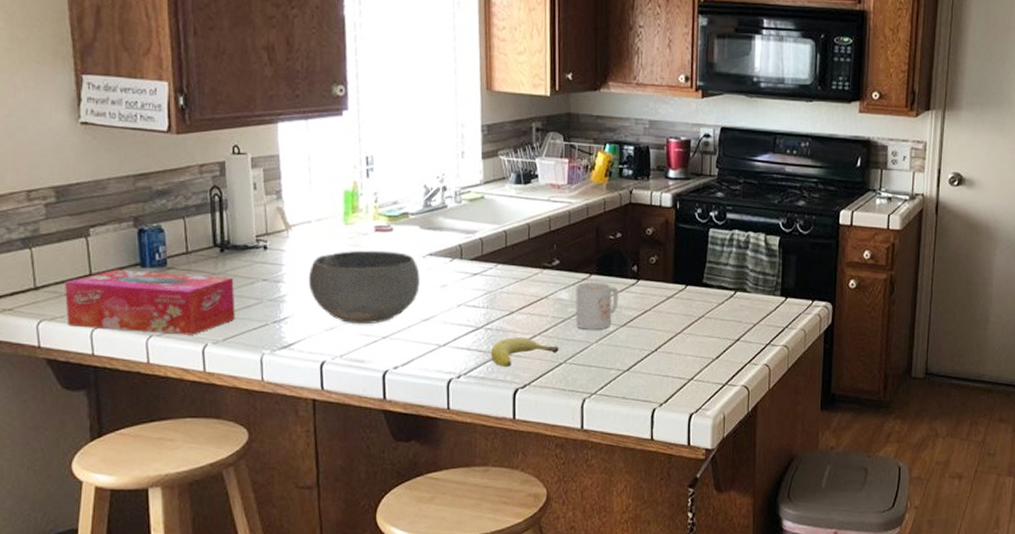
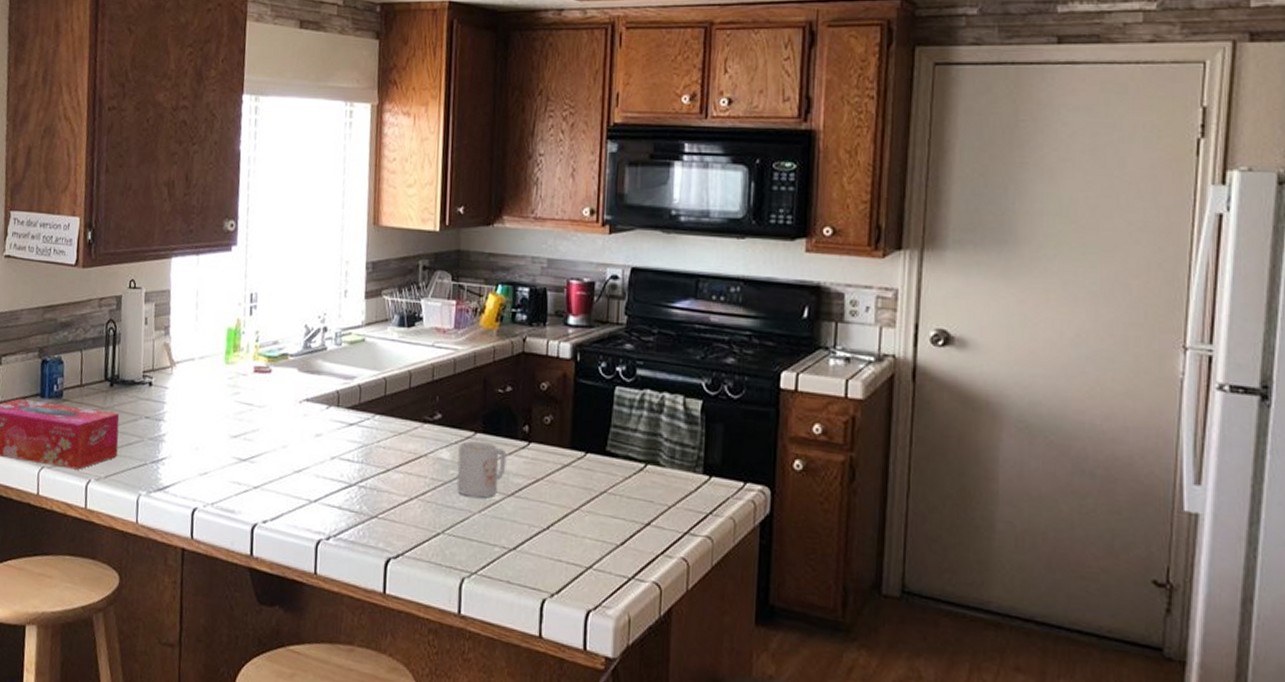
bowl: present [308,250,420,325] -> none [187,391,295,472]
fruit: present [490,337,559,368] -> none [362,498,437,533]

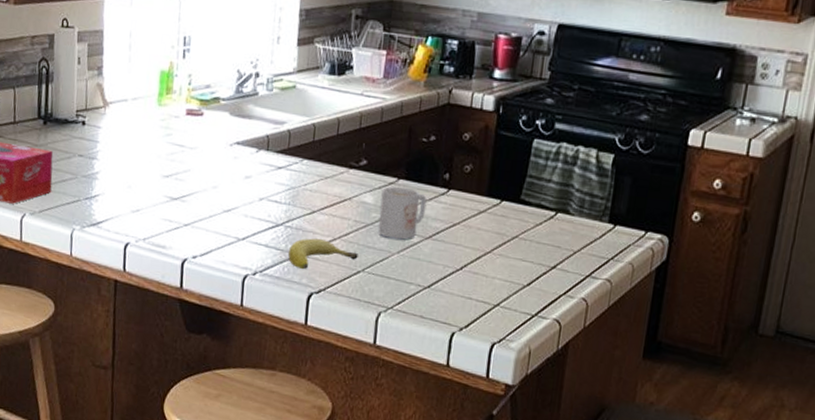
fruit: none [362,498,437,533] -> present [287,238,358,270]

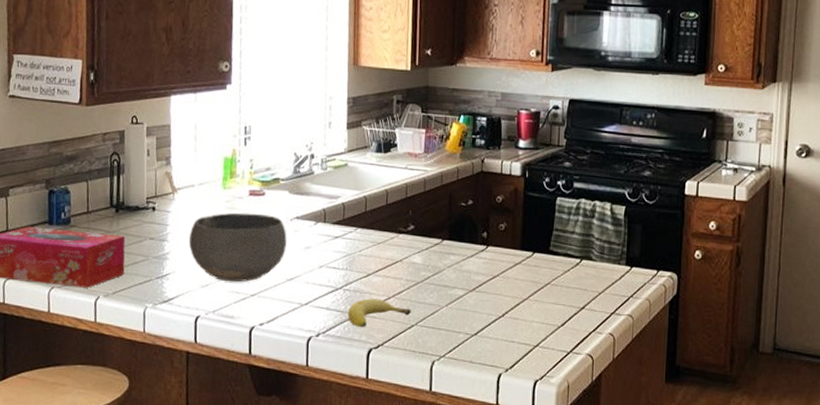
bowl: none [119,132,226,210] -> present [188,212,287,283]
mug: present [377,186,427,240] -> none [427,246,469,294]

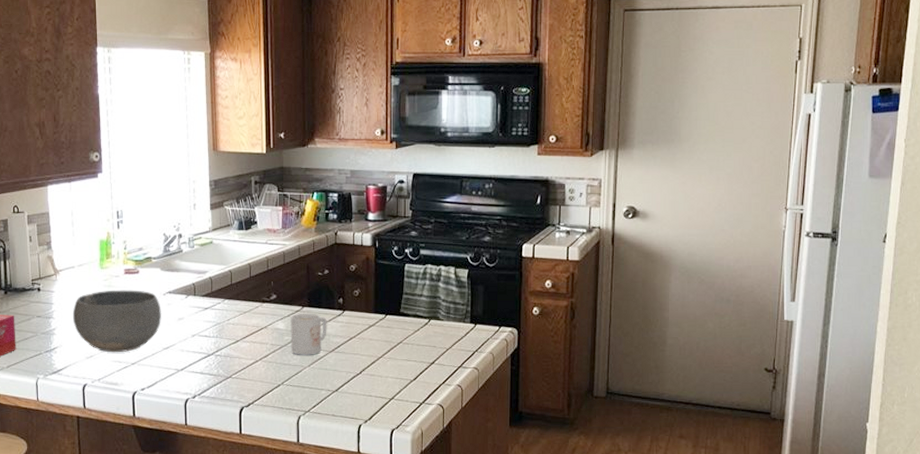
fruit: present [347,299,411,328] -> none [220,362,277,389]
mug: none [427,246,469,294] -> present [291,313,327,355]

